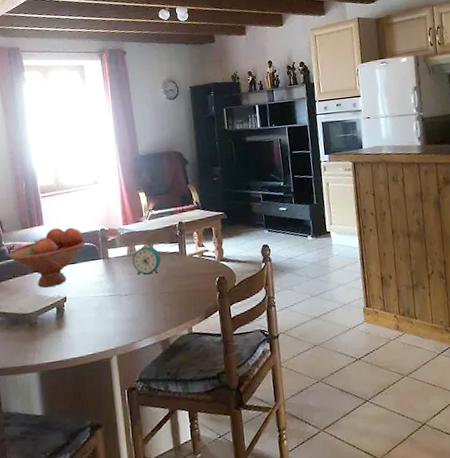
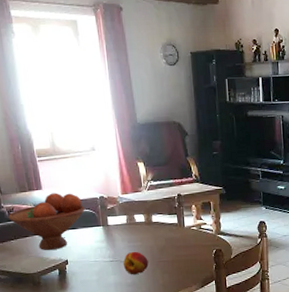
fruit: none [123,283,150,310] -> present [123,251,149,275]
alarm clock: present [132,244,161,275] -> none [132,214,160,243]

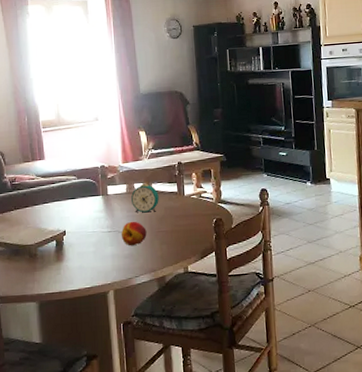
fruit bowl: present [8,193,85,250] -> none [10,162,86,221]
alarm clock: none [132,214,160,243] -> present [131,183,159,213]

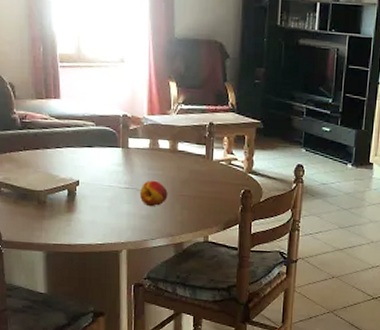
alarm clock: present [131,183,159,213] -> none [154,140,185,174]

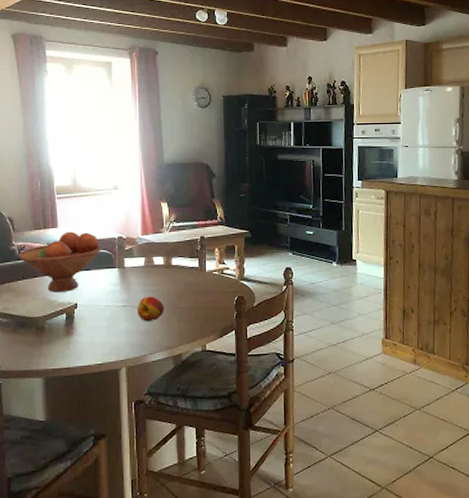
fruit bowl: none [20,104,105,168] -> present [18,231,101,292]

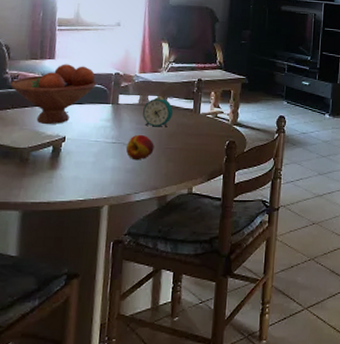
alarm clock: none [150,257,179,288] -> present [143,96,173,127]

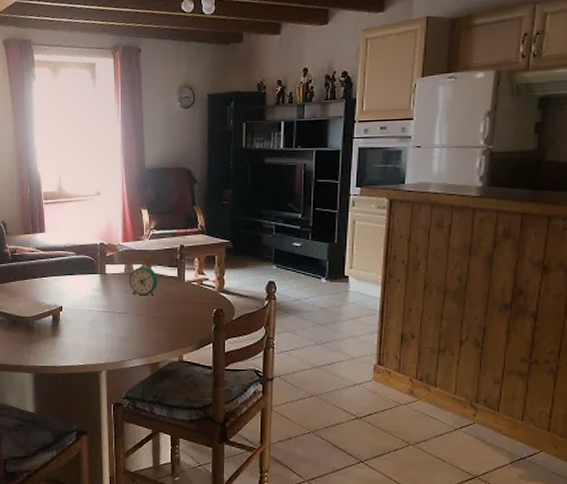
fruit bowl: present [10,64,97,124] -> none [11,236,84,295]
fruit: present [125,134,154,161] -> none [116,303,143,329]

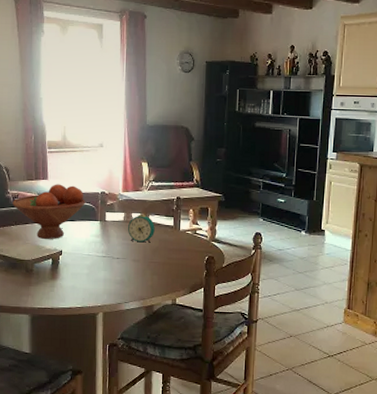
fruit bowl: none [11,236,84,295] -> present [12,184,85,239]

